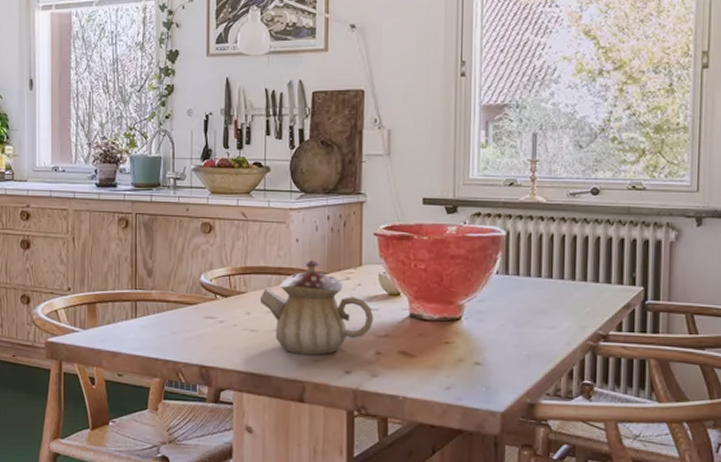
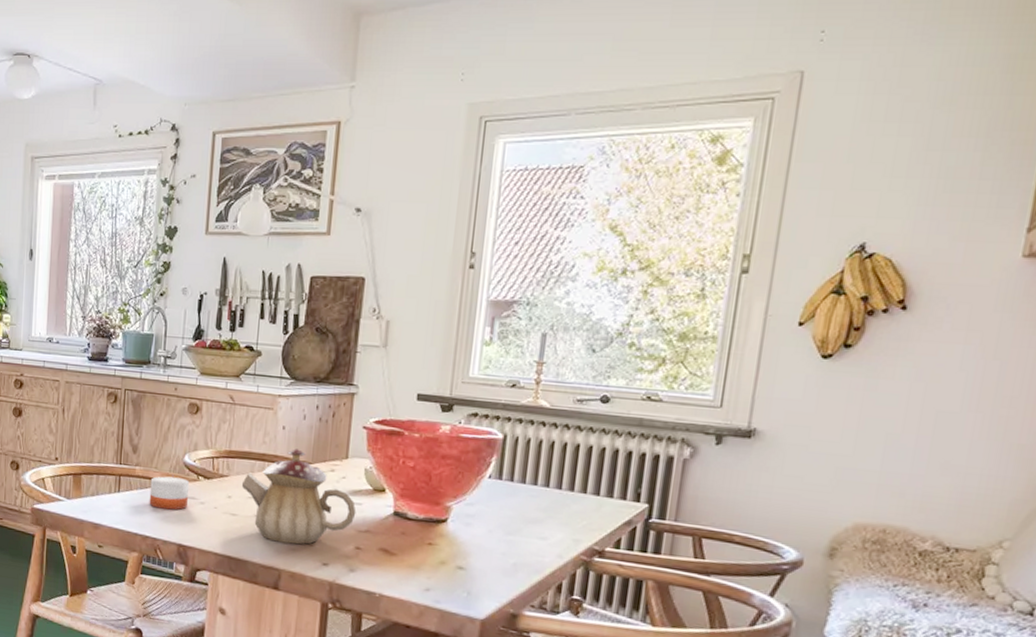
candle: none [167,297,208,331] -> present [149,476,190,510]

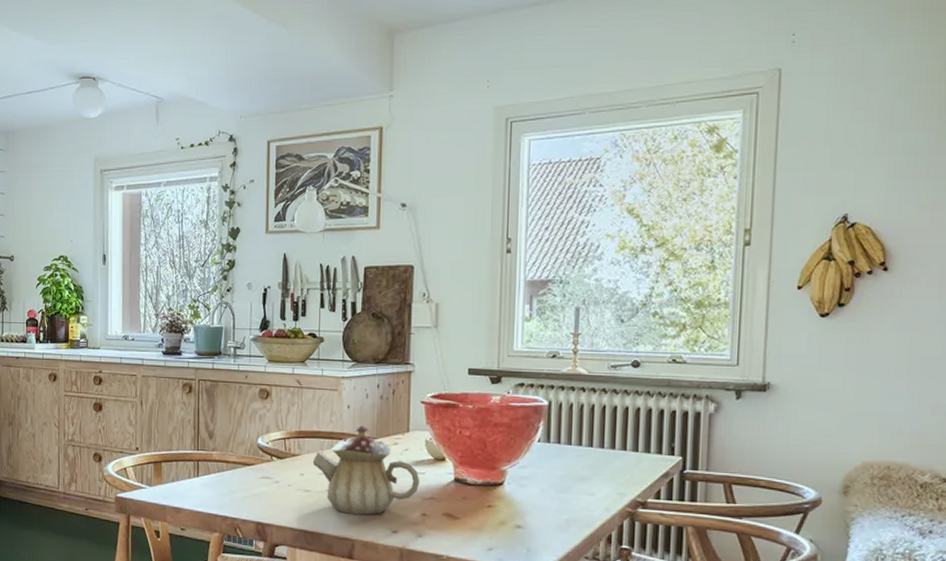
candle: present [149,476,190,510] -> none [227,458,264,490]

